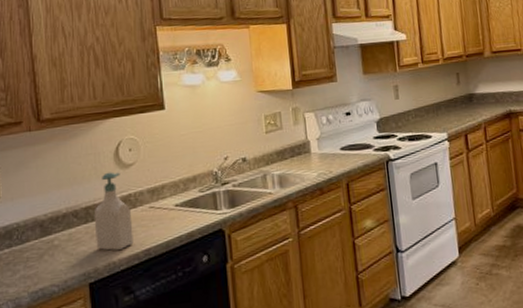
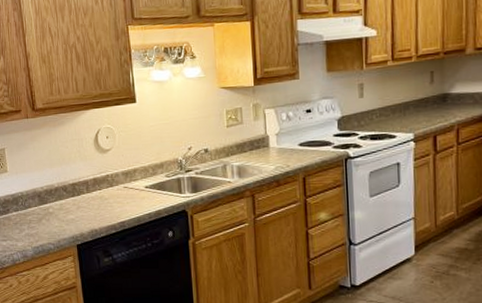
soap bottle: present [93,172,134,251] -> none [79,155,111,220]

